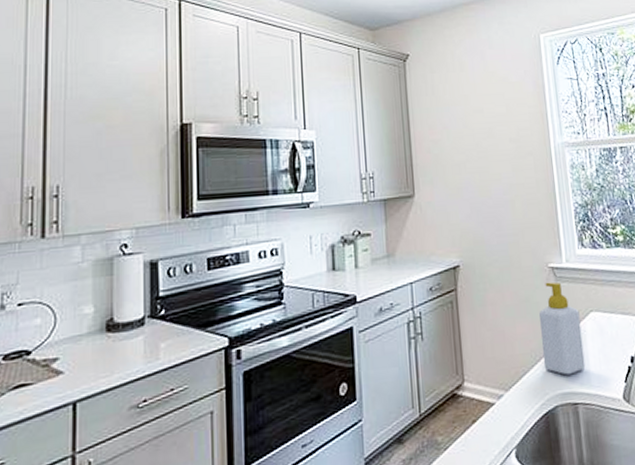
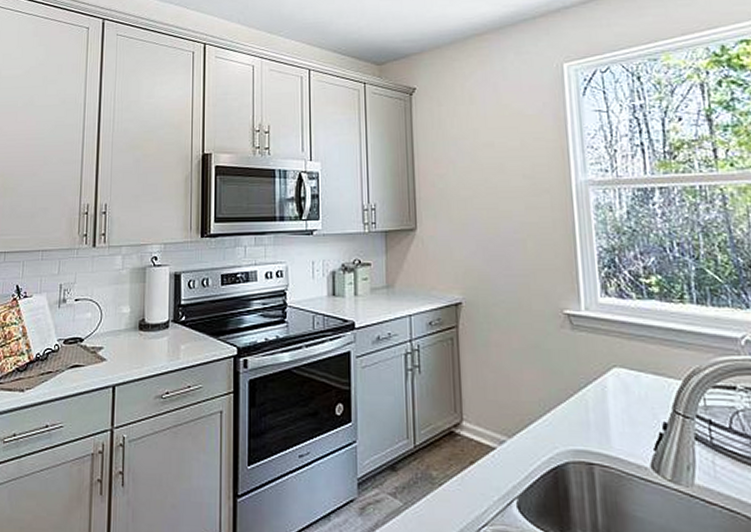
soap bottle: present [539,282,586,376] -> none [551,329,605,432]

